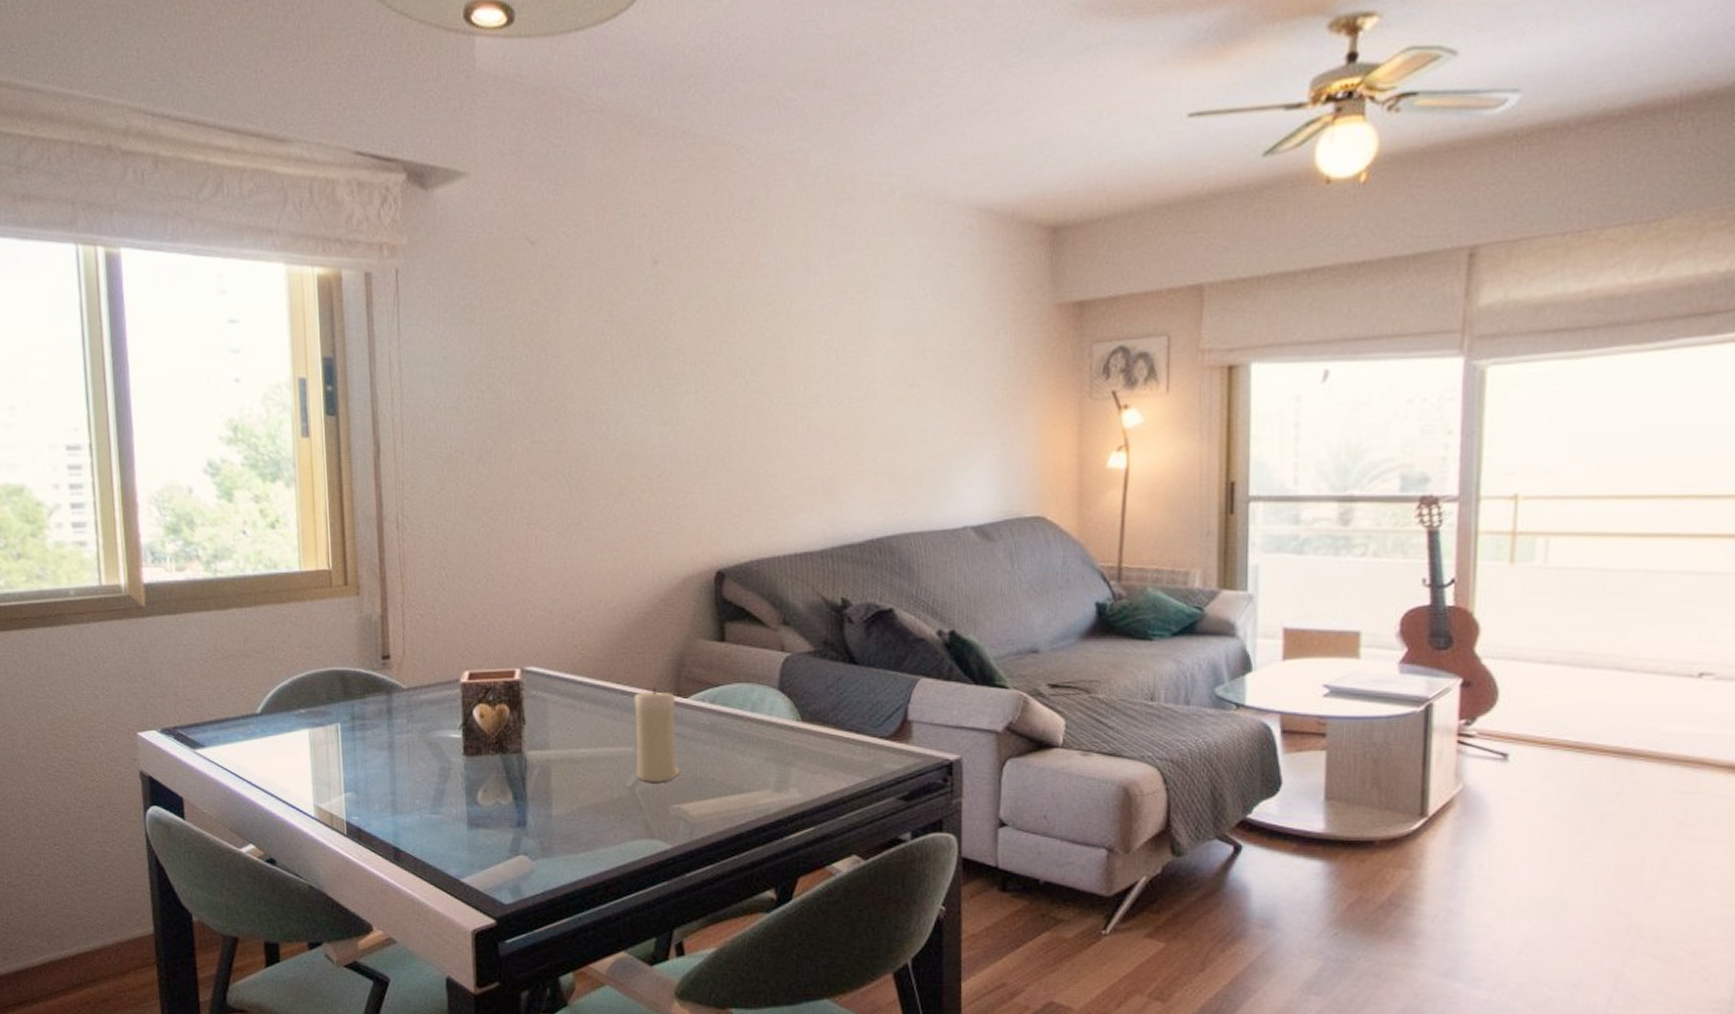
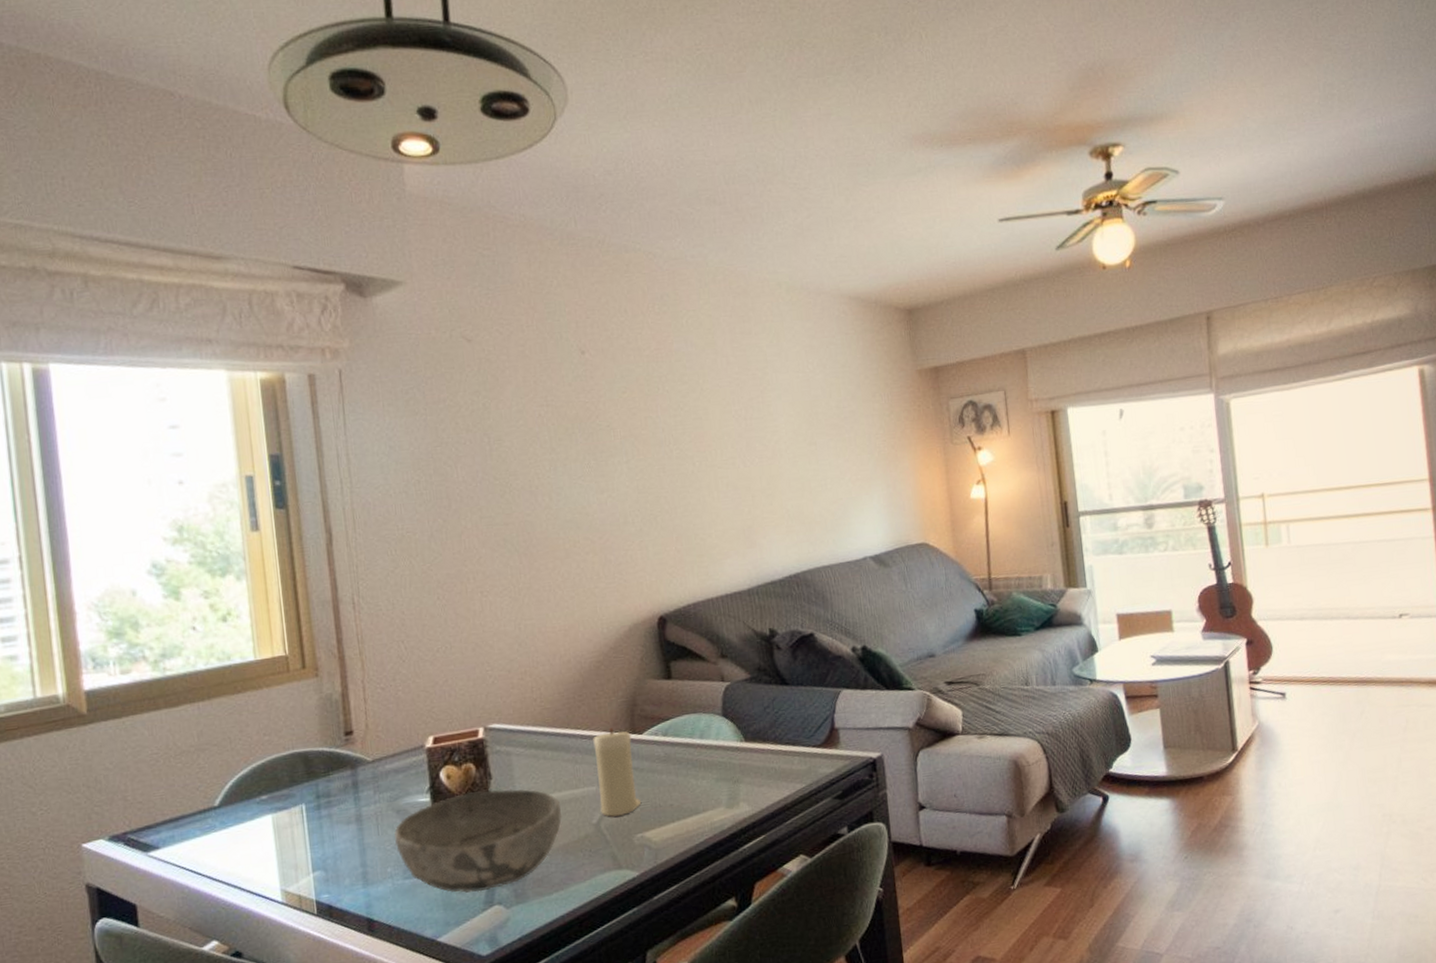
bowl: none [424,735,595,839] -> present [394,789,562,893]

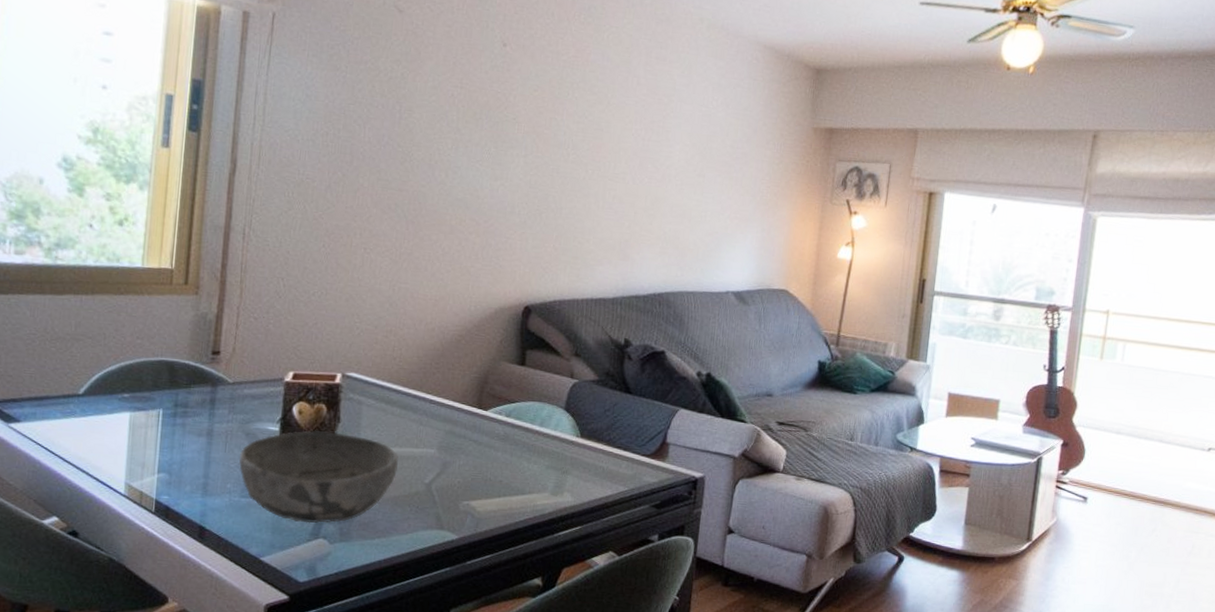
candle: present [593,728,641,817] -> none [434,399,477,481]

